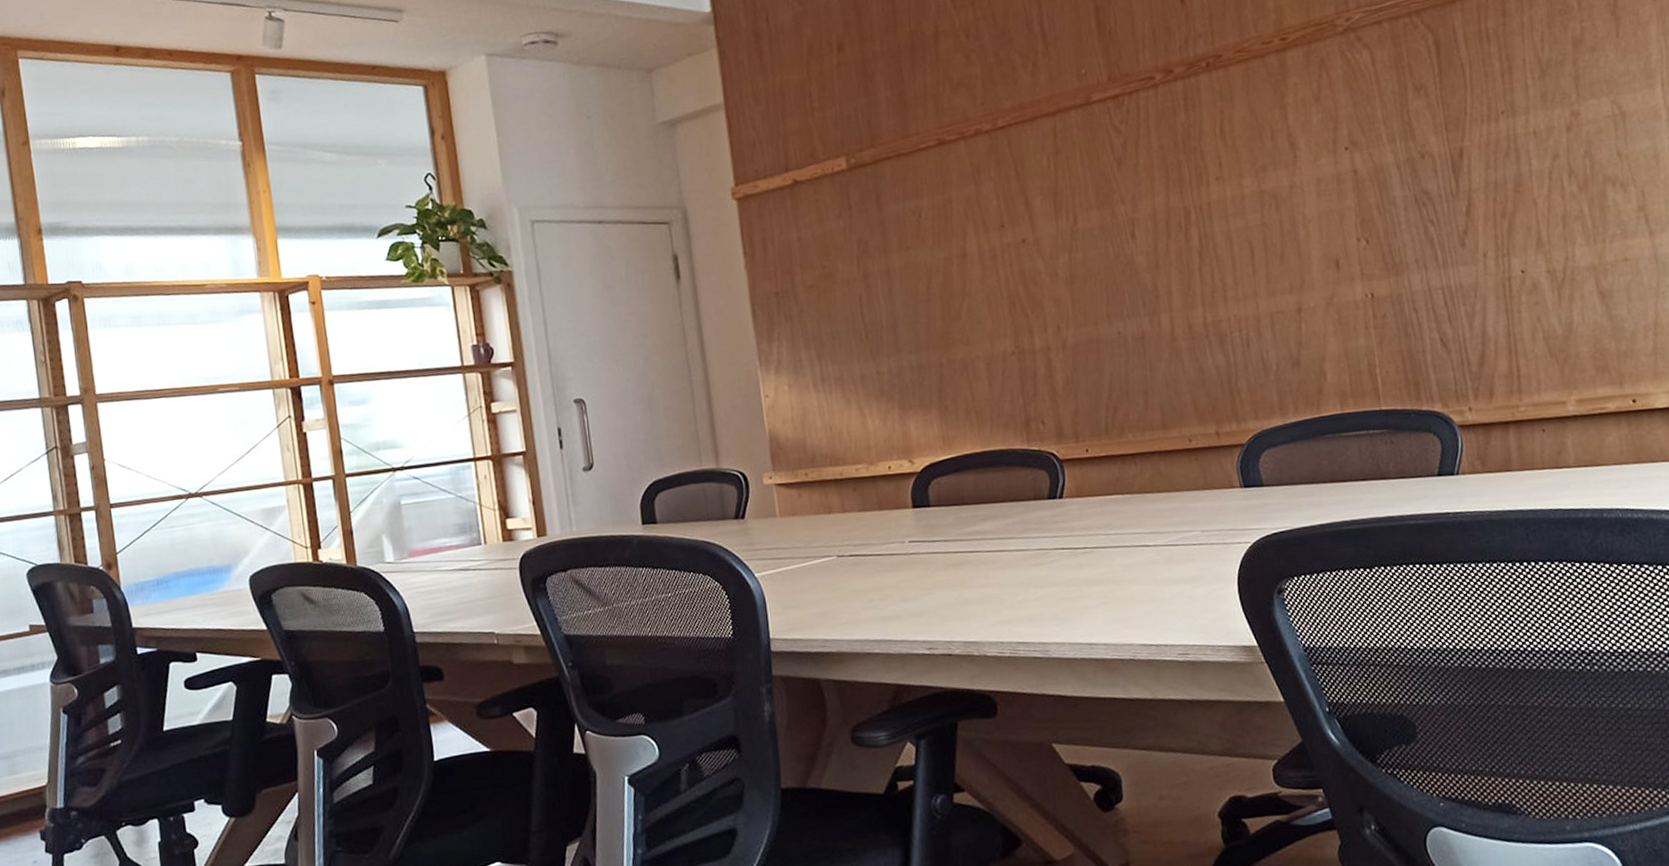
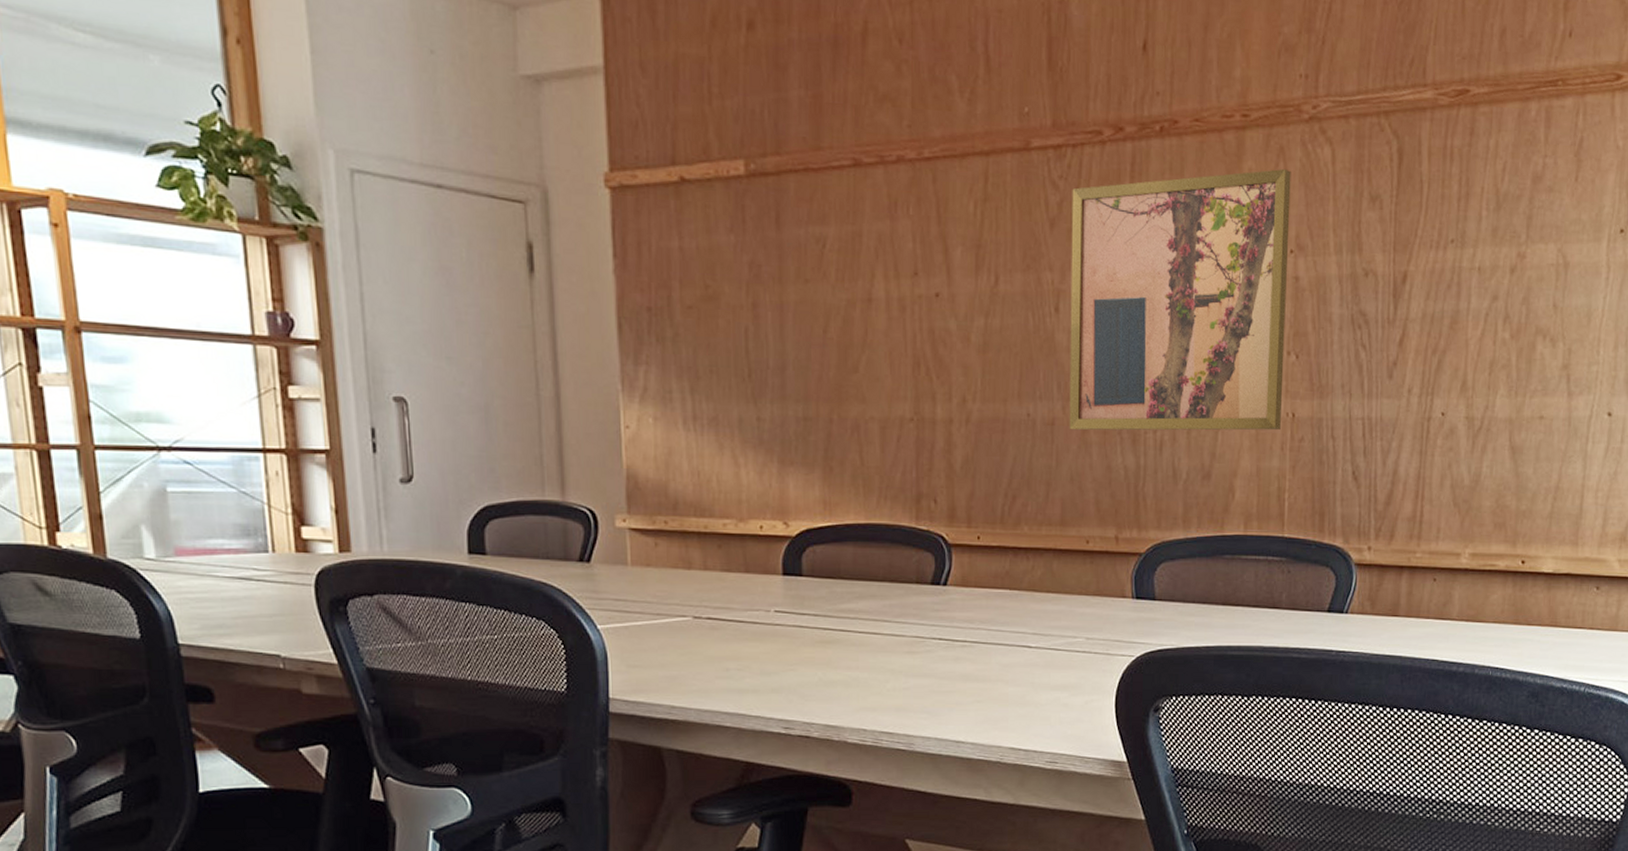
wall art: none [1133,77,1362,341] -> present [1069,168,1291,431]

